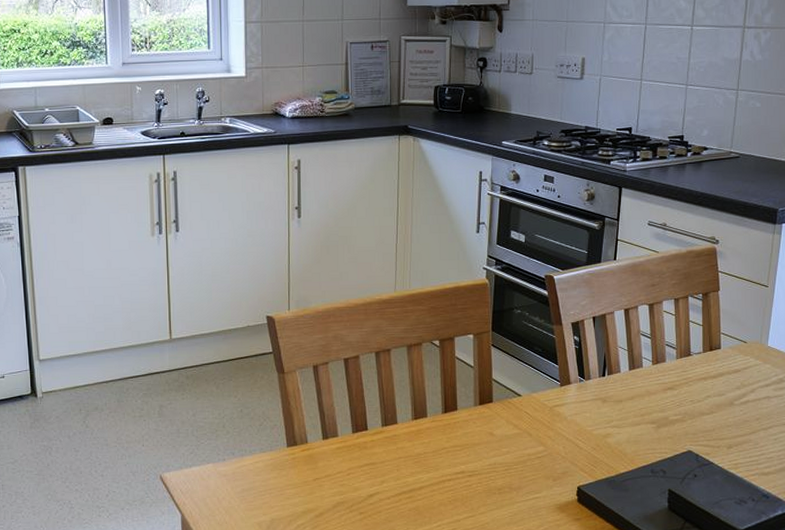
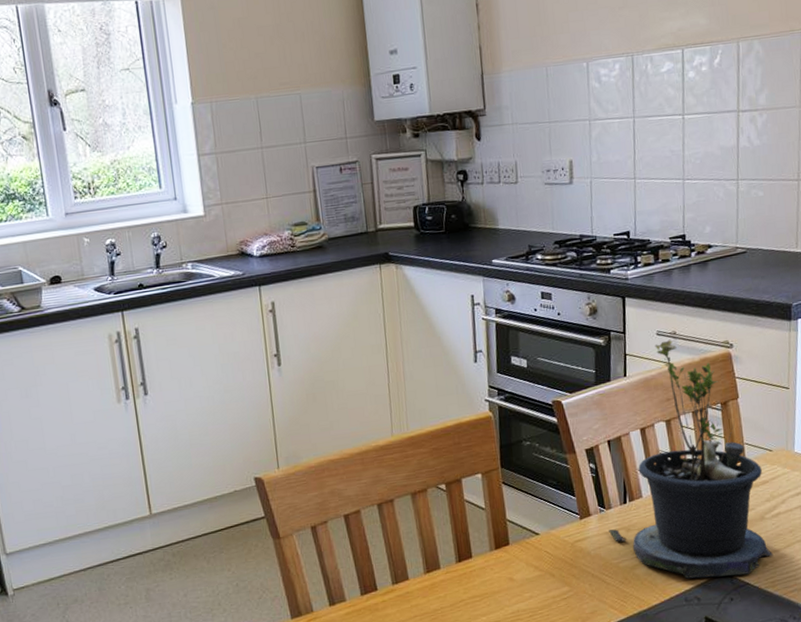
potted plant: none [586,230,739,455] -> present [609,339,774,579]

